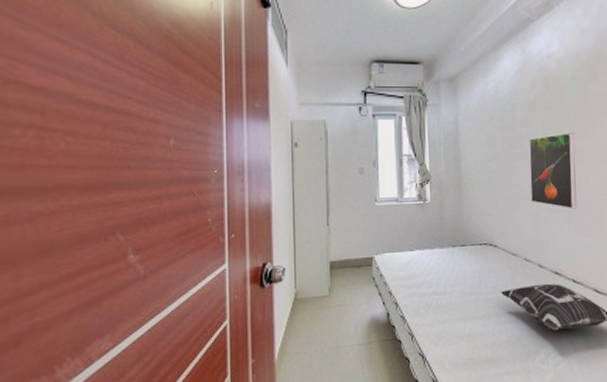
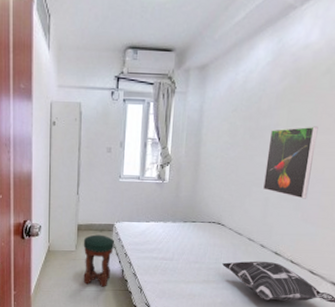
stool: none [338,271,375,339] -> present [83,234,114,287]

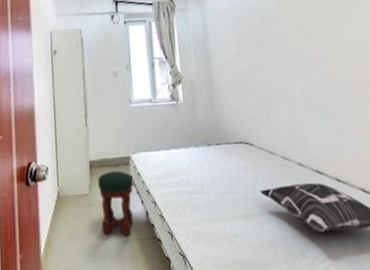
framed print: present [263,126,319,199] -> none [278,29,335,106]

